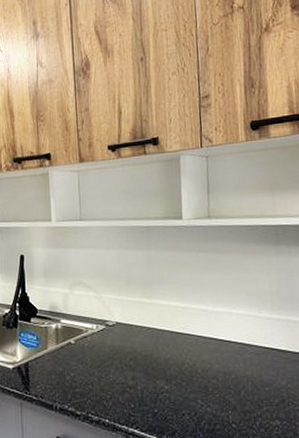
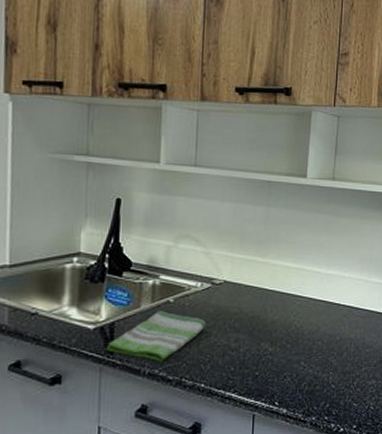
dish towel: none [23,352,105,398] -> present [105,311,206,362]

